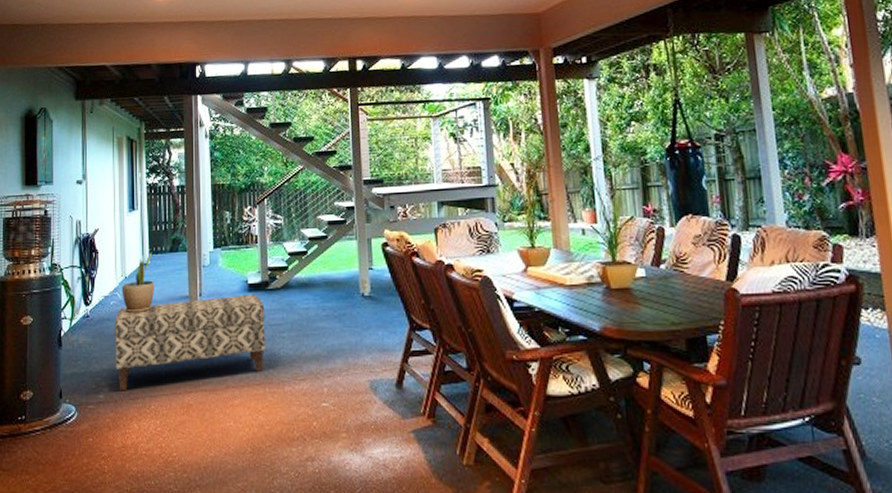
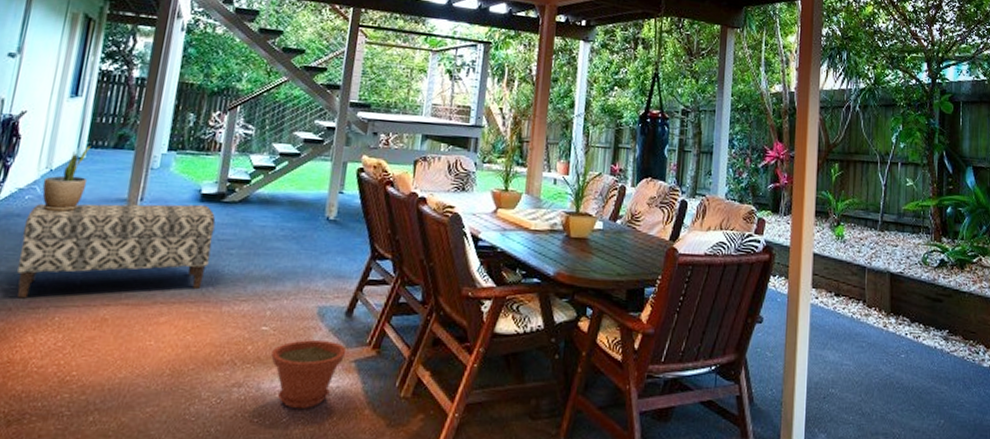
plant pot: none [335,413,404,480] -> present [271,340,347,410]

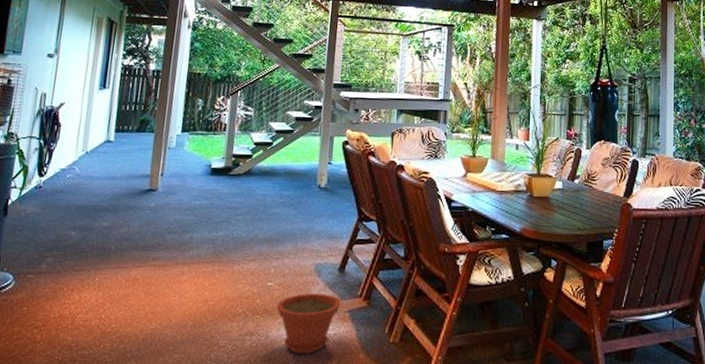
bench: present [17,203,216,299] -> none [63,177,225,263]
potted plant: present [42,147,91,213] -> none [80,131,118,188]

